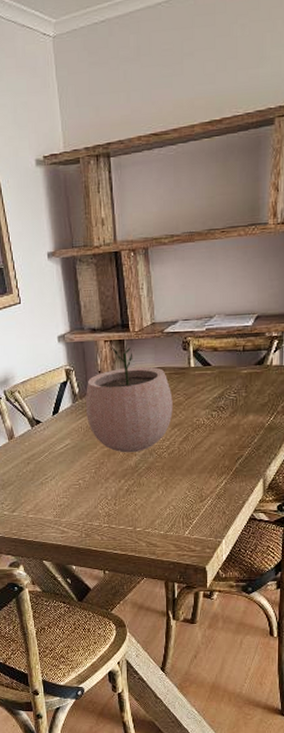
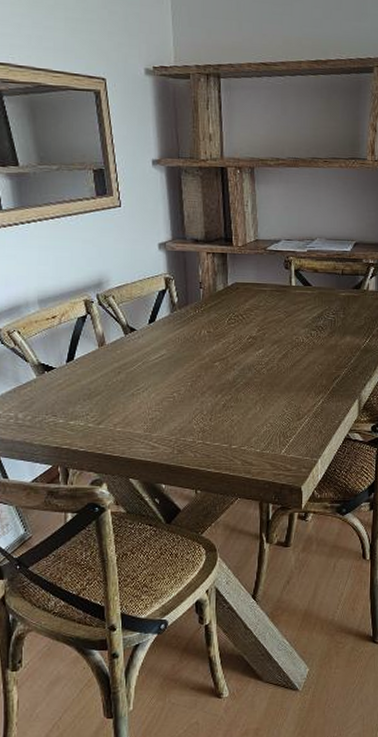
plant pot: present [86,343,173,453] -> none [185,257,273,367]

